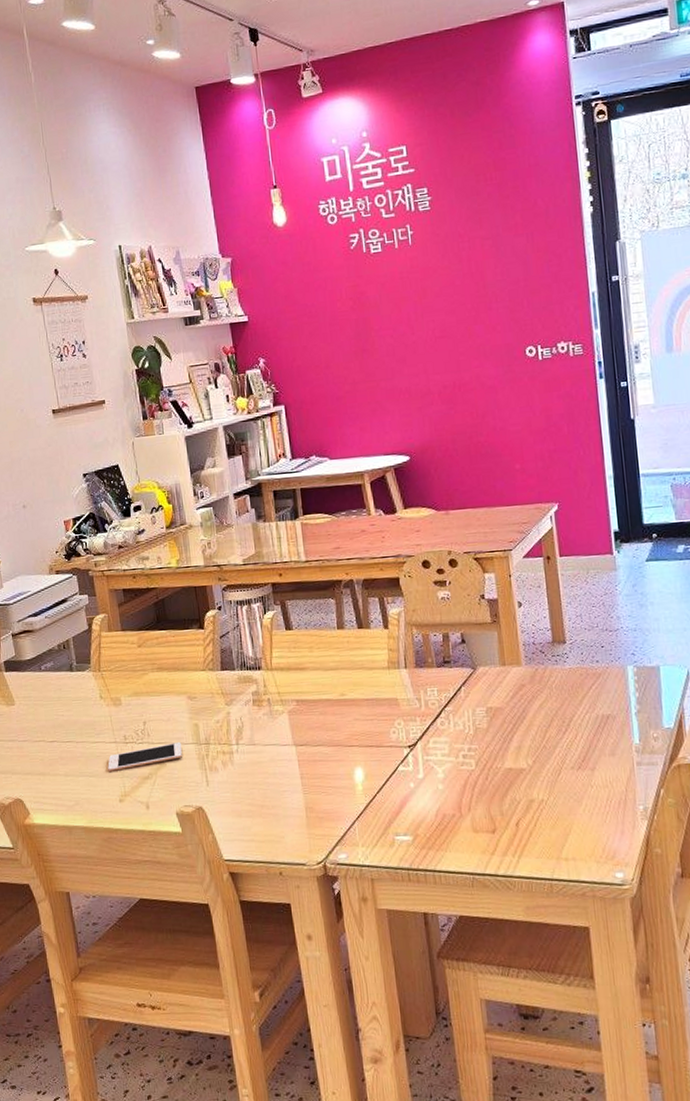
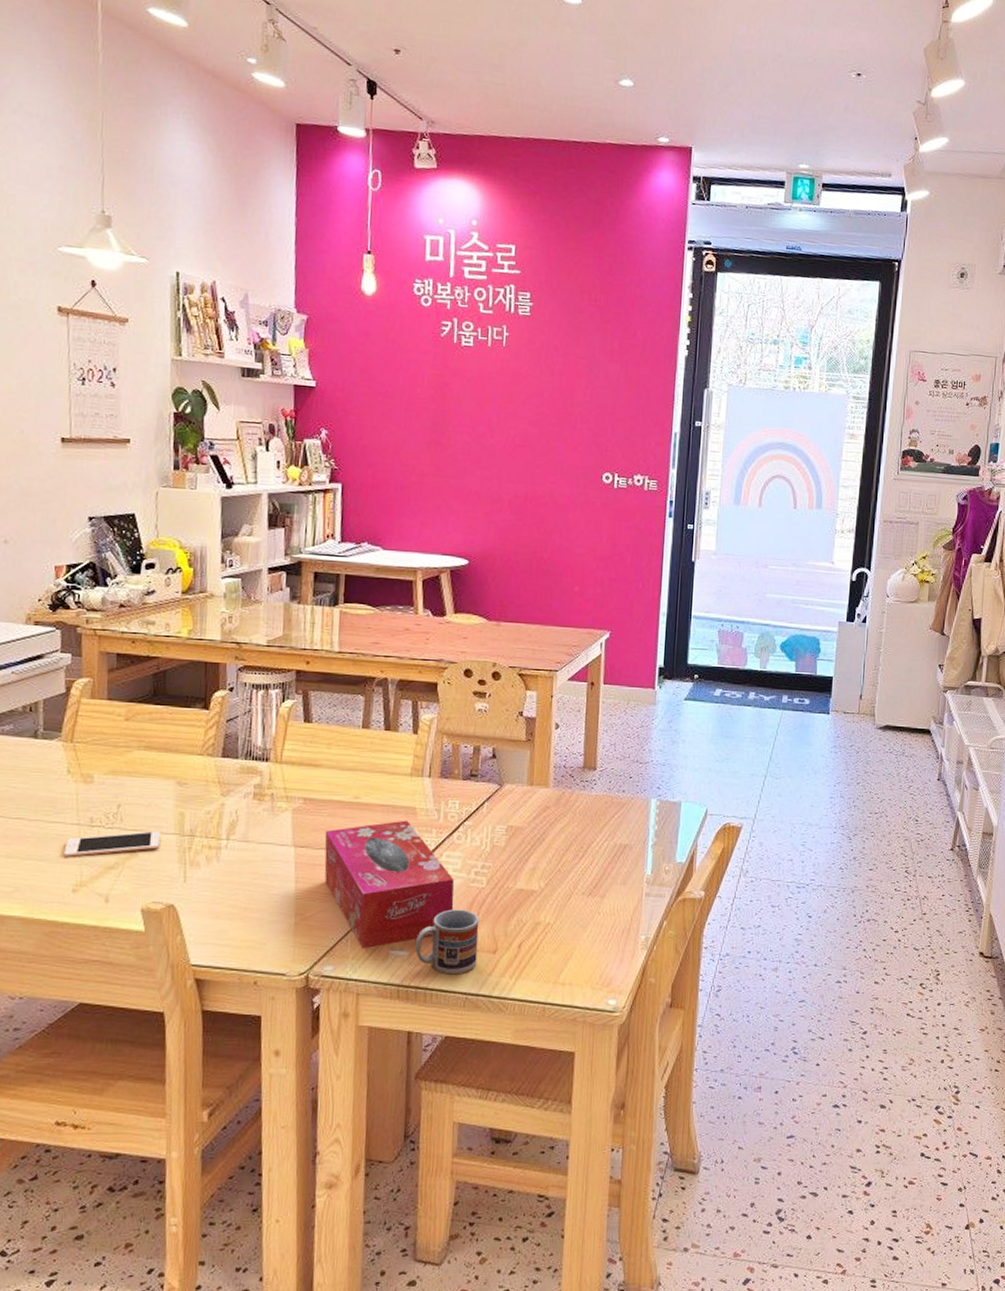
tissue box: none [319,711,448,837] -> present [324,820,454,949]
cup: none [417,792,478,856] -> present [414,909,480,975]

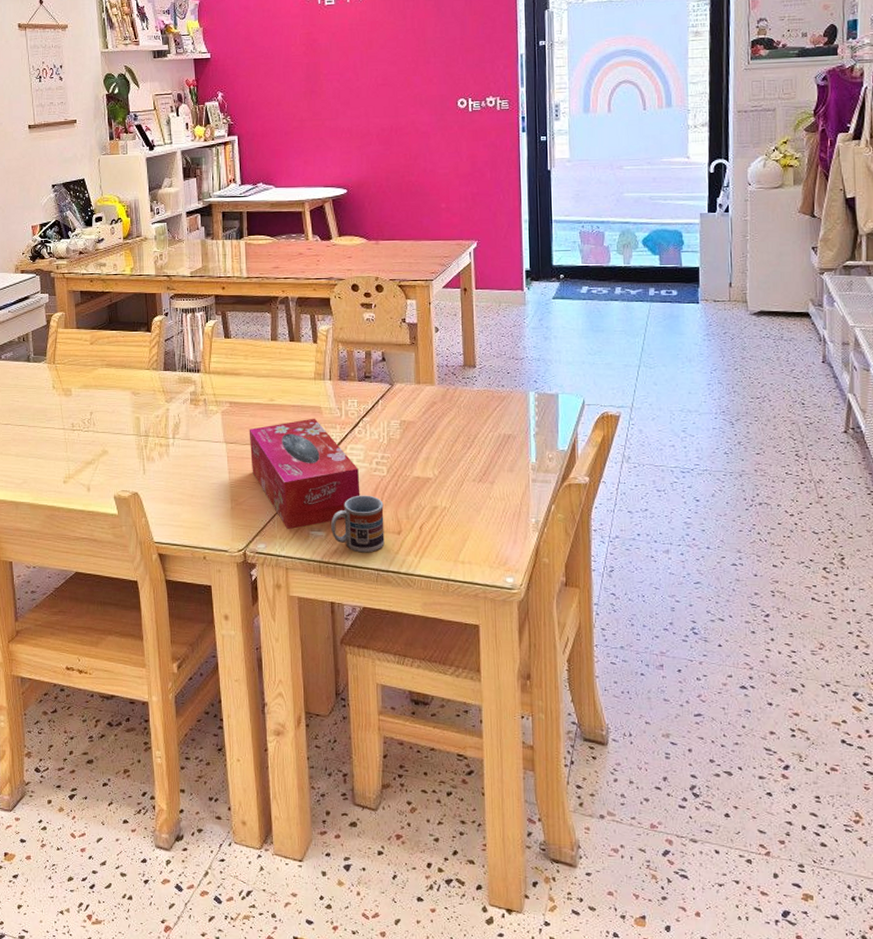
cell phone: present [63,831,160,857] -> none [55,433,123,455]

